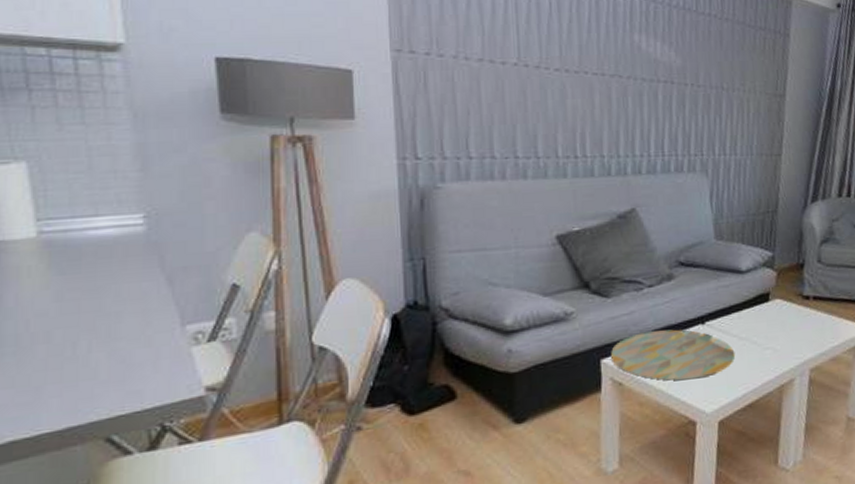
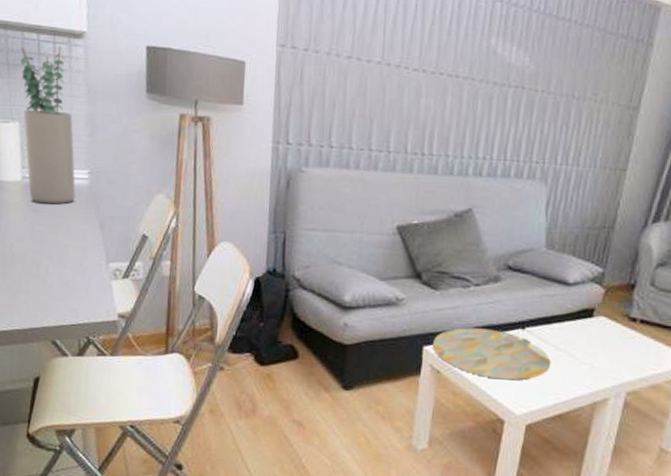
vase: none [21,61,126,264] -> present [21,45,76,204]

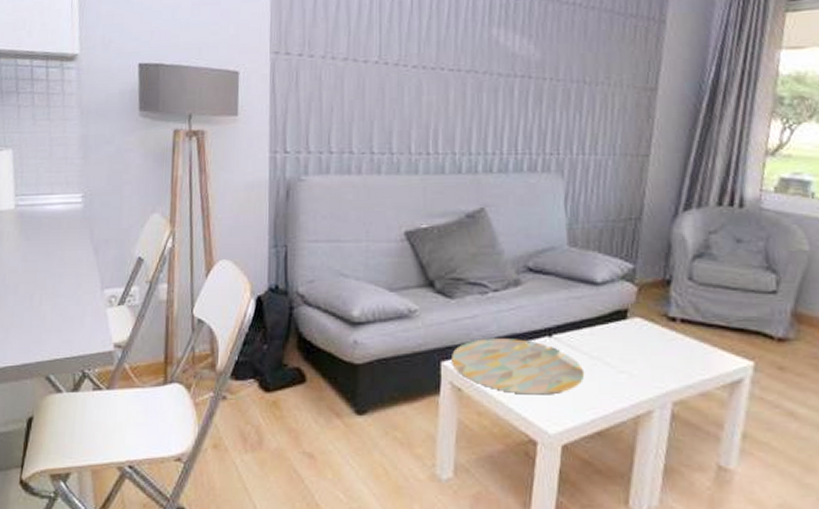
vase: present [21,45,76,204] -> none [14,69,69,232]

